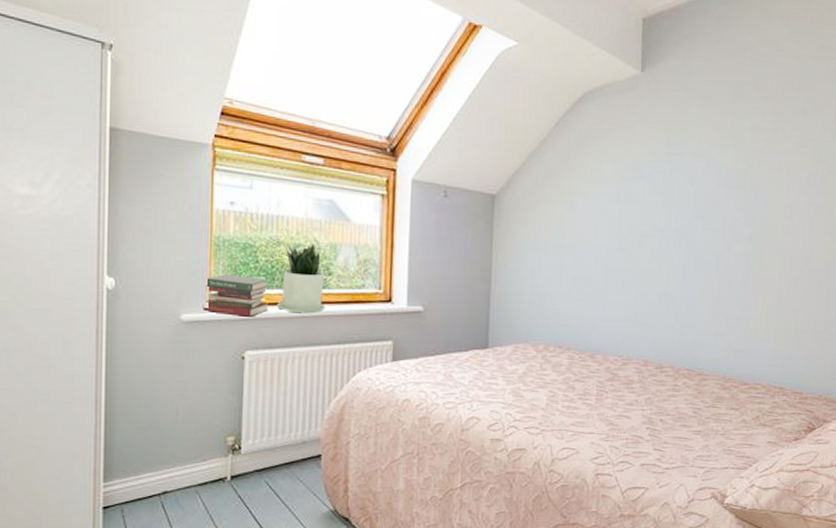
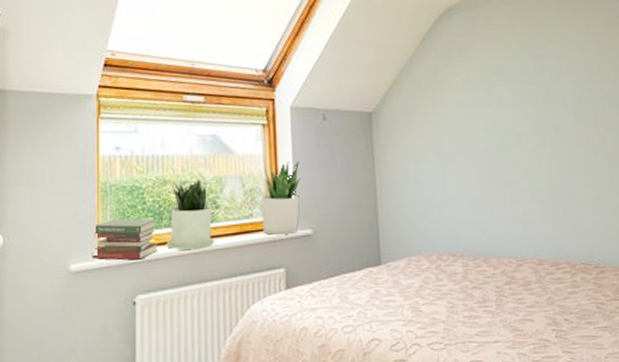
planter: none [373,236,417,310] -> present [261,161,301,236]

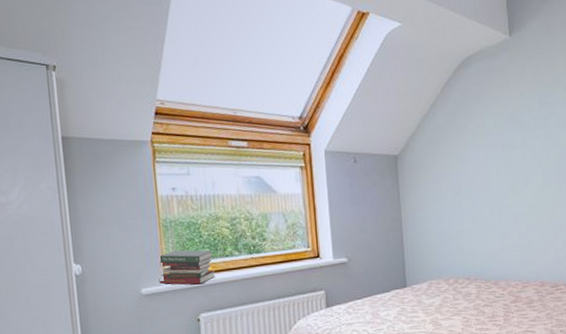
planter: present [166,179,215,251] -> none [222,215,264,277]
planter: present [261,161,301,236] -> none [302,199,336,264]

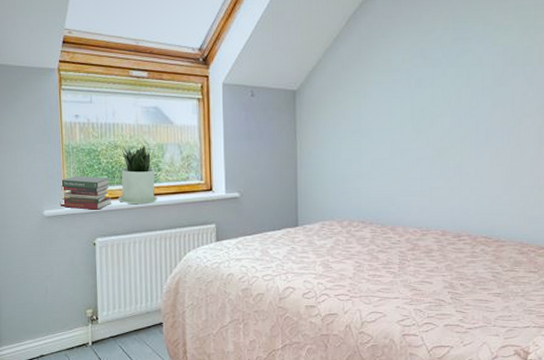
planter: none [222,215,264,277] -> present [118,145,158,205]

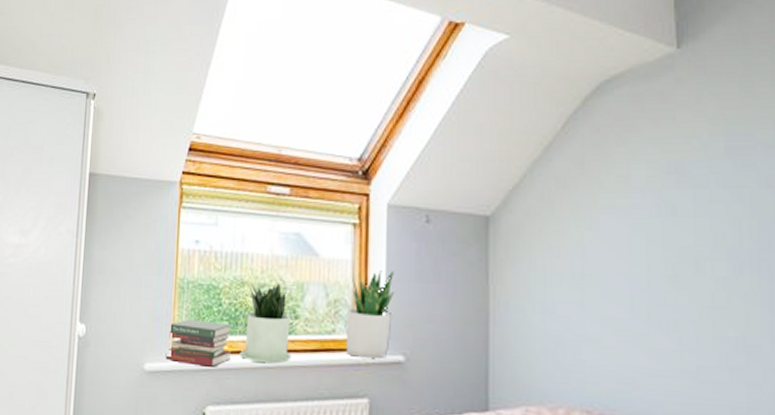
planter: none [196,133,231,197] -> present [345,270,395,360]

